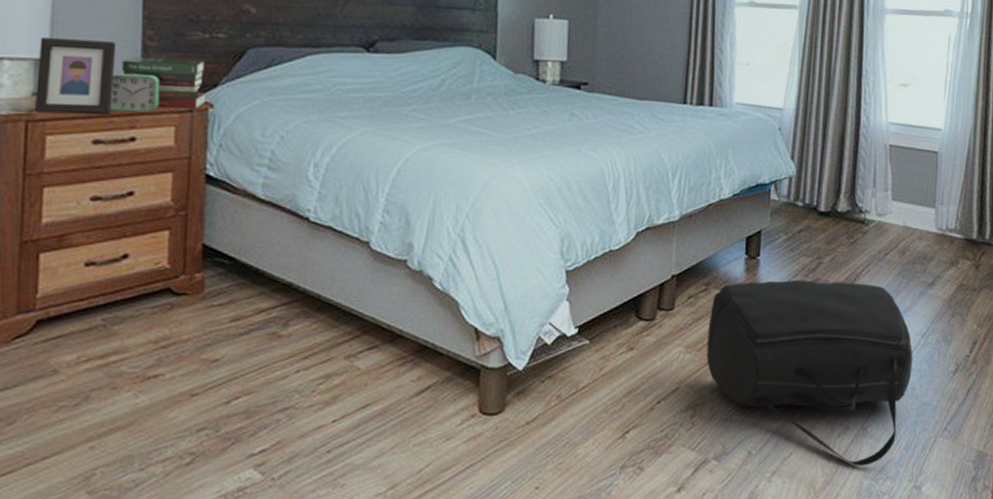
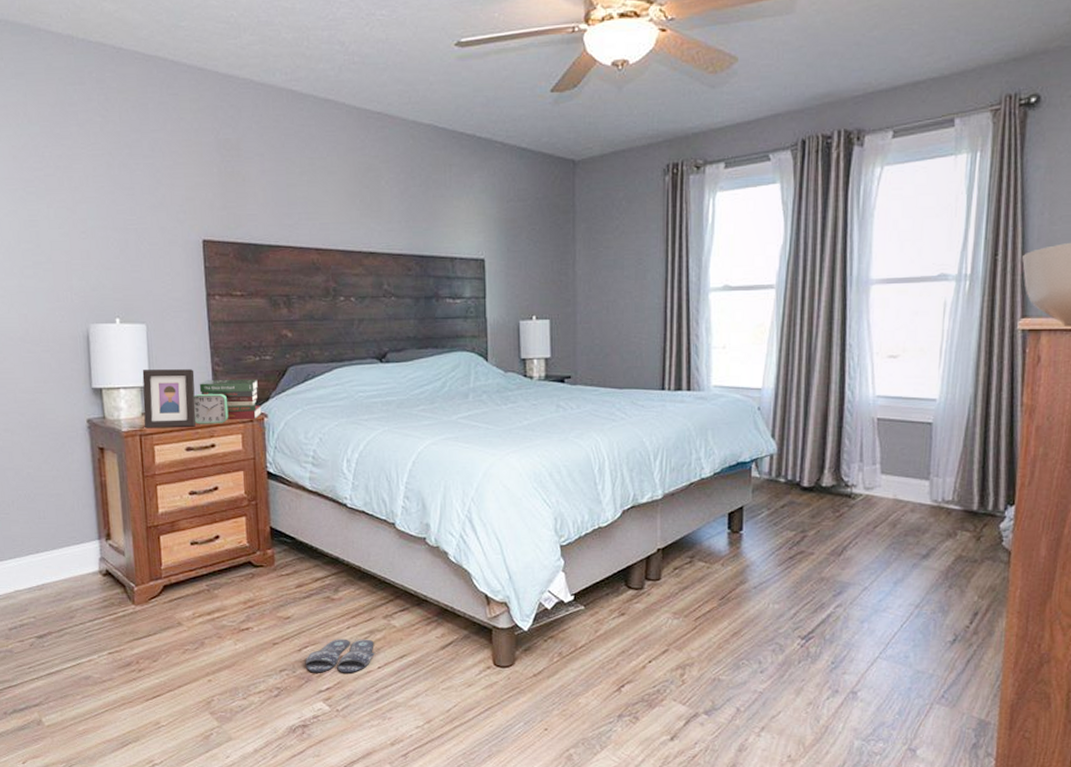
slippers: none [233,385,330,431] -> present [305,639,375,674]
duffel bag: present [706,280,913,466] -> none [693,553,906,727]

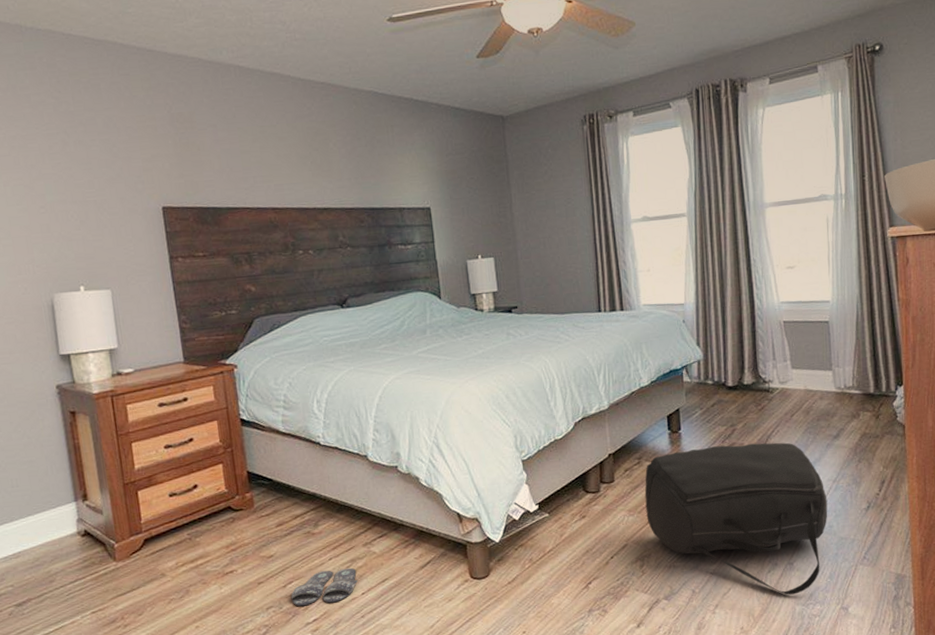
picture frame: present [142,369,197,428] -> none [109,329,168,389]
alarm clock: present [194,393,229,424] -> none [163,349,199,381]
books: present [199,378,262,420] -> none [167,332,231,374]
duffel bag: none [693,553,906,727] -> present [644,442,828,595]

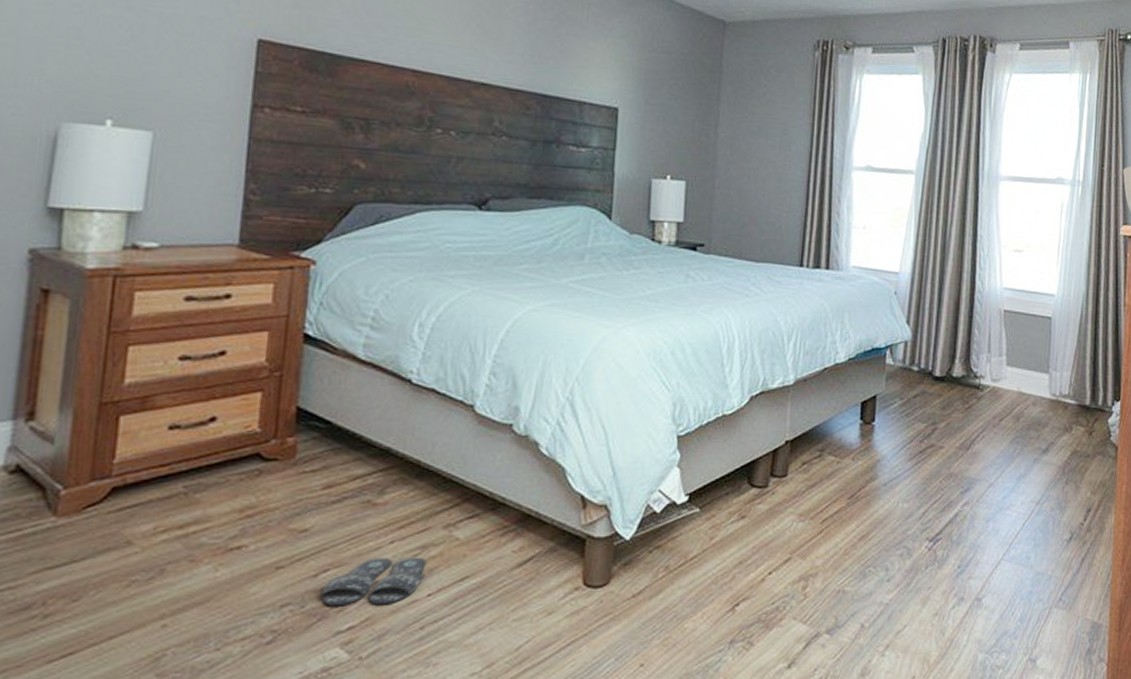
duffel bag: present [644,442,828,595] -> none [819,446,1028,639]

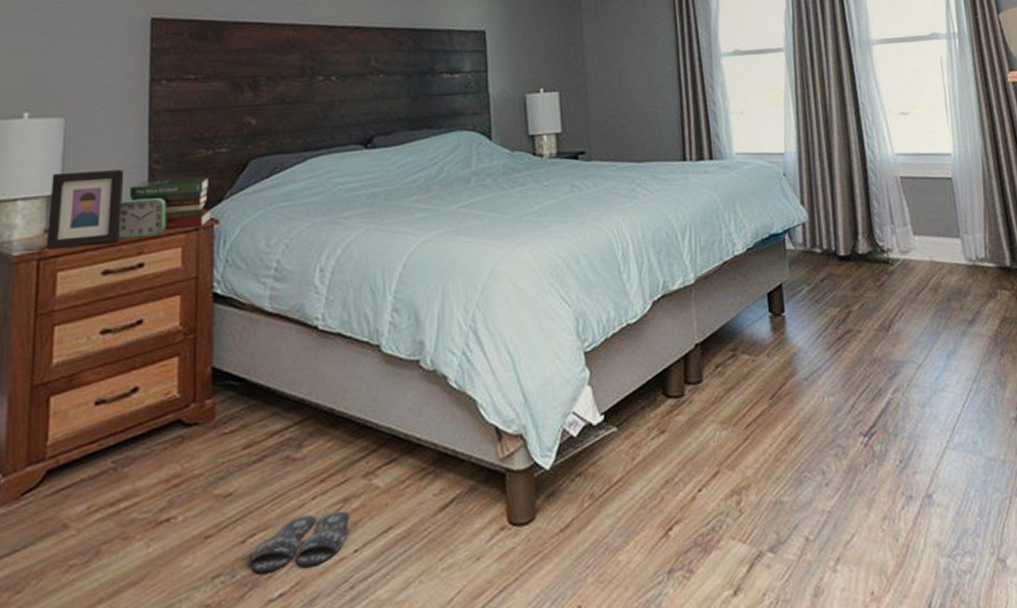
picture frame: none [123,190,217,271] -> present [45,170,125,250]
alarm clock: none [206,227,261,269] -> present [119,197,167,239]
books: none [220,210,309,267] -> present [129,176,211,231]

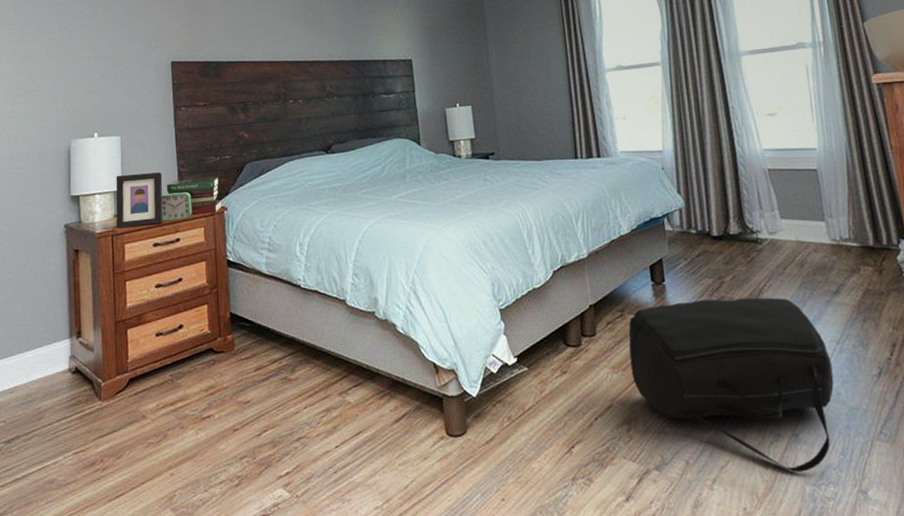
slippers: present [250,510,350,574] -> none [264,418,332,458]
duffel bag: none [741,329,970,542] -> present [628,297,834,472]

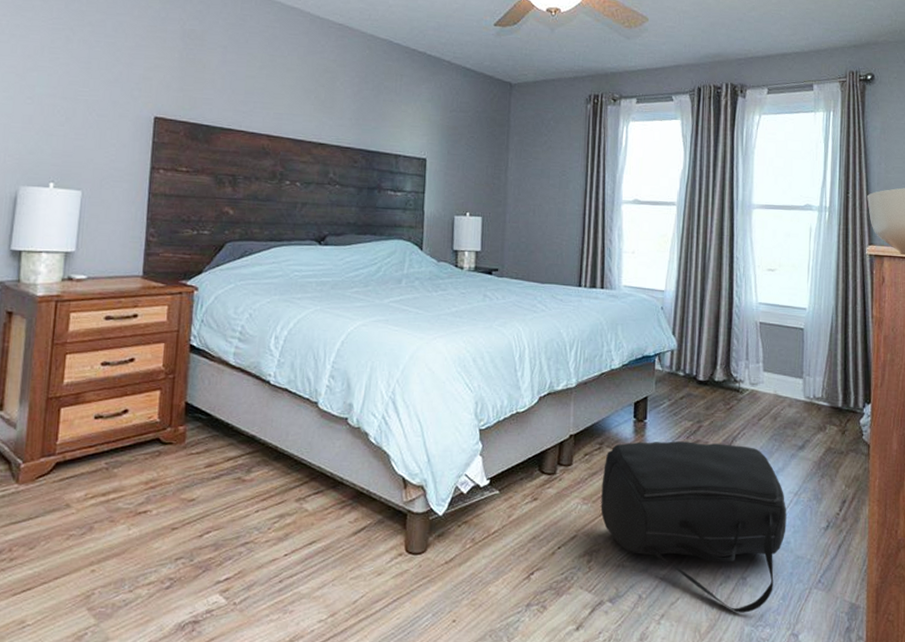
picture frame: present [116,172,163,229] -> none [62,235,127,297]
alarm clock: present [161,192,193,222] -> none [120,263,158,295]
books: present [166,176,222,216] -> none [129,249,193,292]

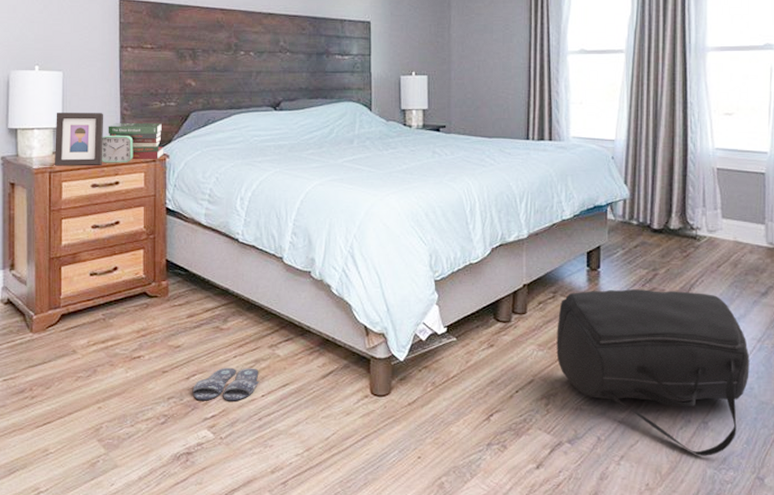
picture frame: none [62,235,127,297] -> present [54,113,104,167]
alarm clock: none [120,263,158,295] -> present [102,135,134,163]
books: none [129,249,193,292] -> present [108,122,164,160]
slippers: none [205,523,283,562] -> present [192,367,259,402]

